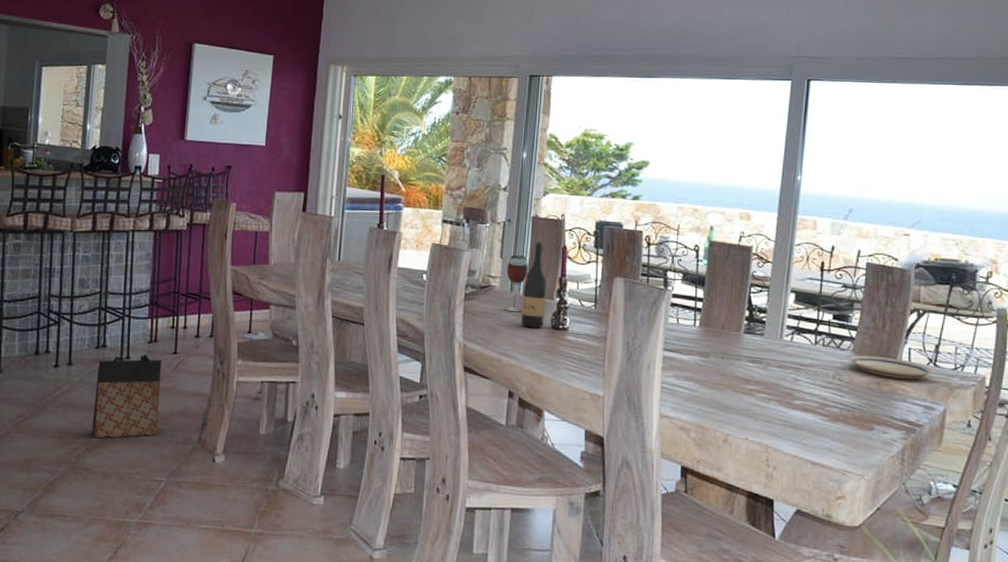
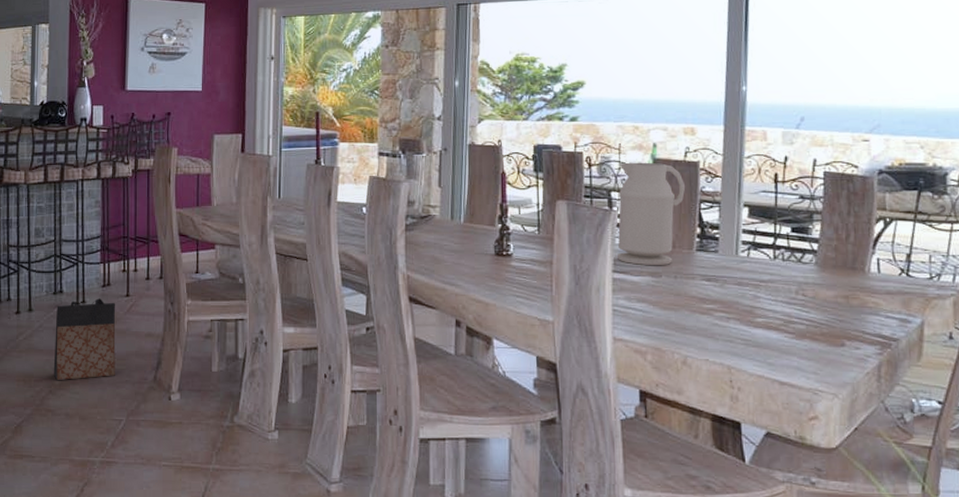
wineglass: present [505,255,529,313] -> none [445,184,468,241]
wine bottle: present [521,241,548,328] -> none [464,169,489,256]
water jug: none [669,243,738,347] -> present [617,162,686,266]
plate: present [849,355,933,380] -> none [812,268,906,292]

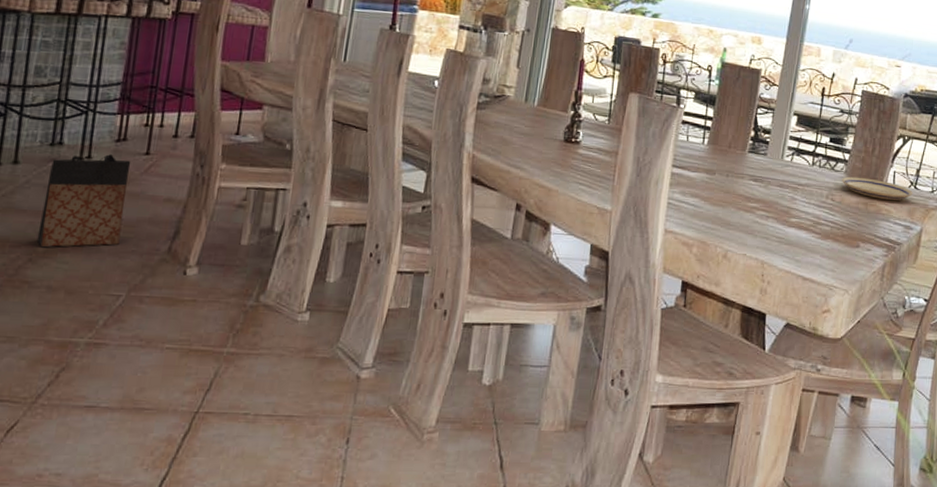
water jug: present [617,162,686,266] -> none [678,62,747,164]
plate: none [812,268,906,292] -> present [842,176,913,201]

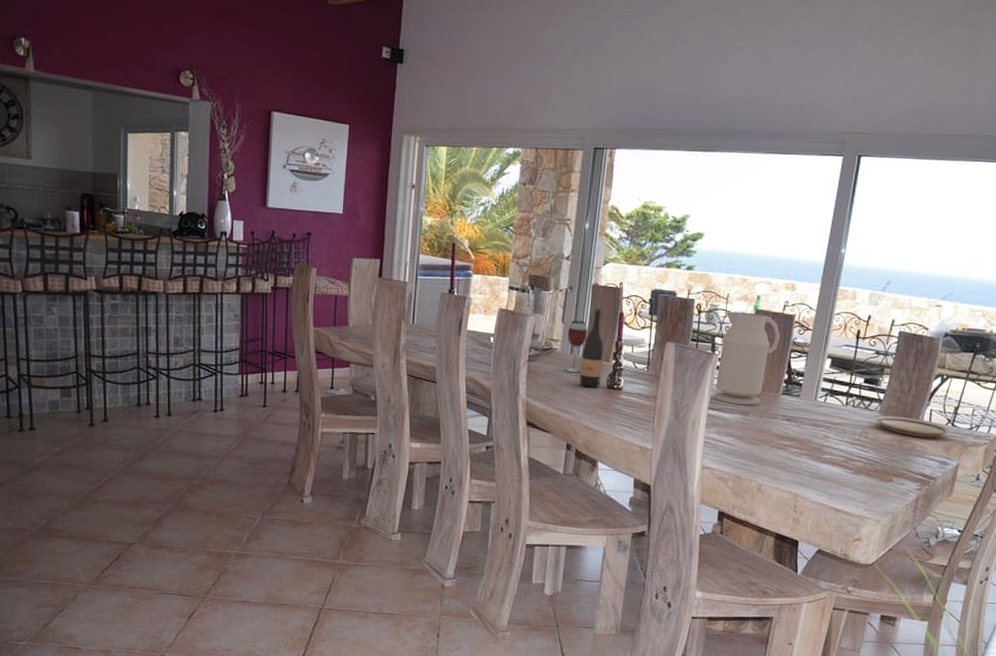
bag: present [36,154,131,248] -> none [192,407,253,481]
wineglass: none [518,65,545,124] -> present [565,320,588,373]
wine bottle: none [534,53,563,141] -> present [580,308,605,388]
water jug: none [678,62,747,164] -> present [714,311,781,406]

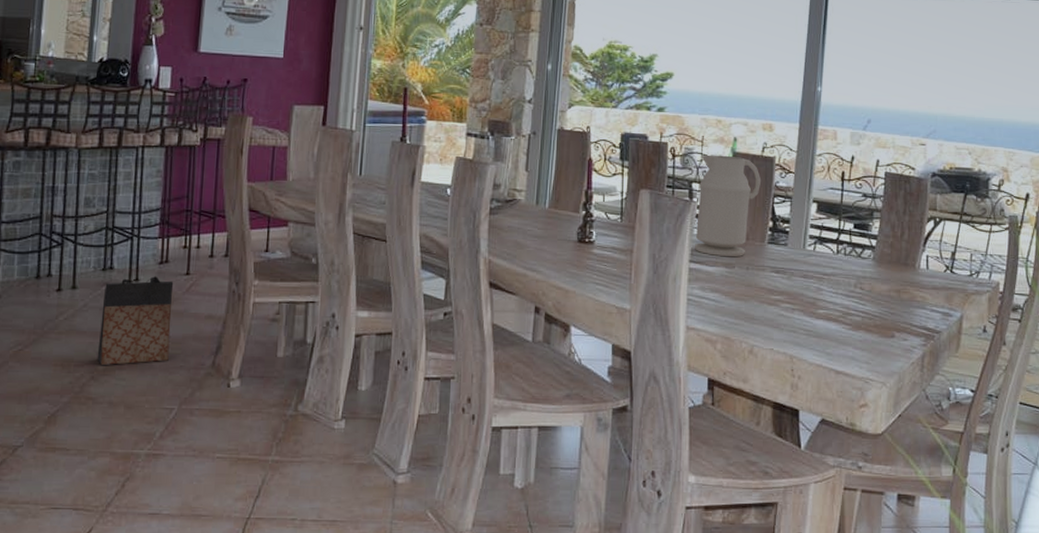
bag: none [192,407,253,481] -> present [97,276,174,366]
wineglass: present [565,320,588,373] -> none [530,168,554,226]
wine bottle: present [580,308,605,388] -> none [547,154,574,242]
plate: present [876,415,950,438] -> none [870,263,950,287]

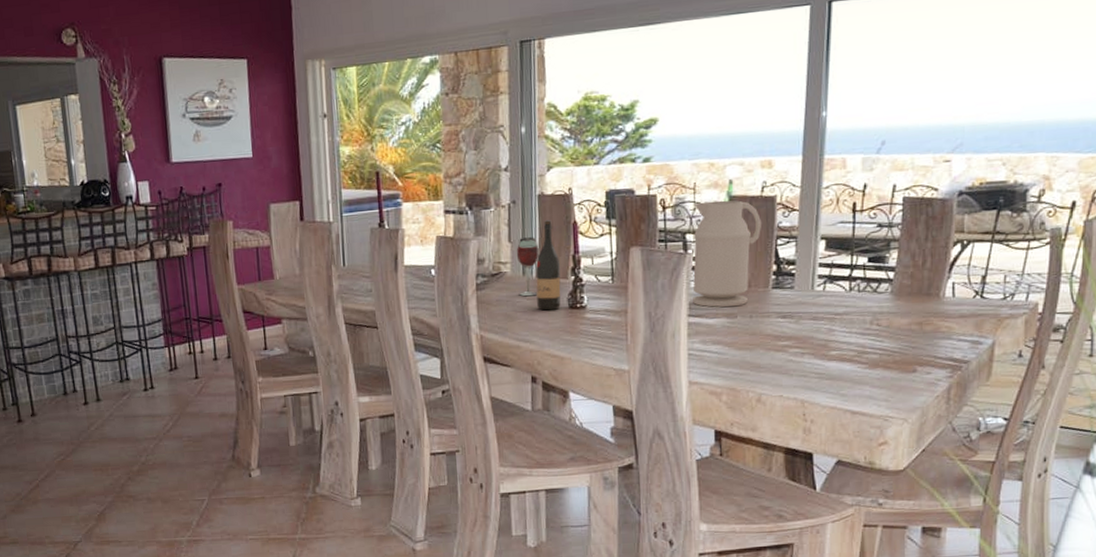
bag: present [97,276,174,366] -> none [125,383,193,468]
wineglass: none [530,168,554,226] -> present [516,237,540,297]
wine bottle: none [547,154,574,242] -> present [536,220,561,311]

